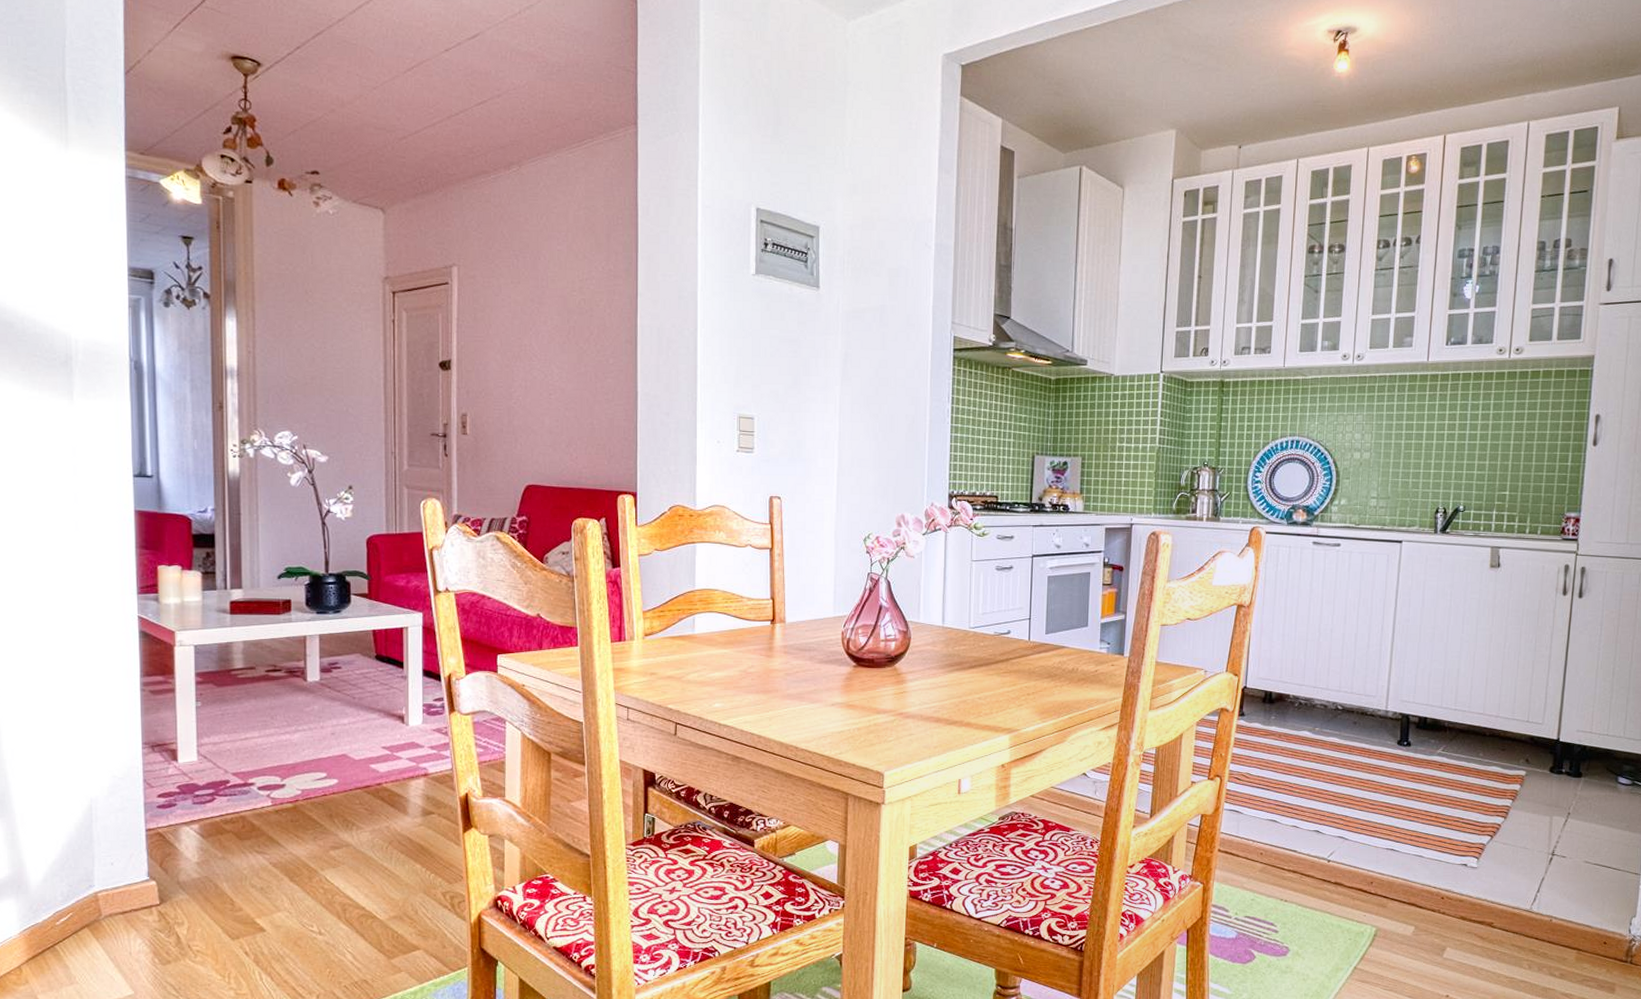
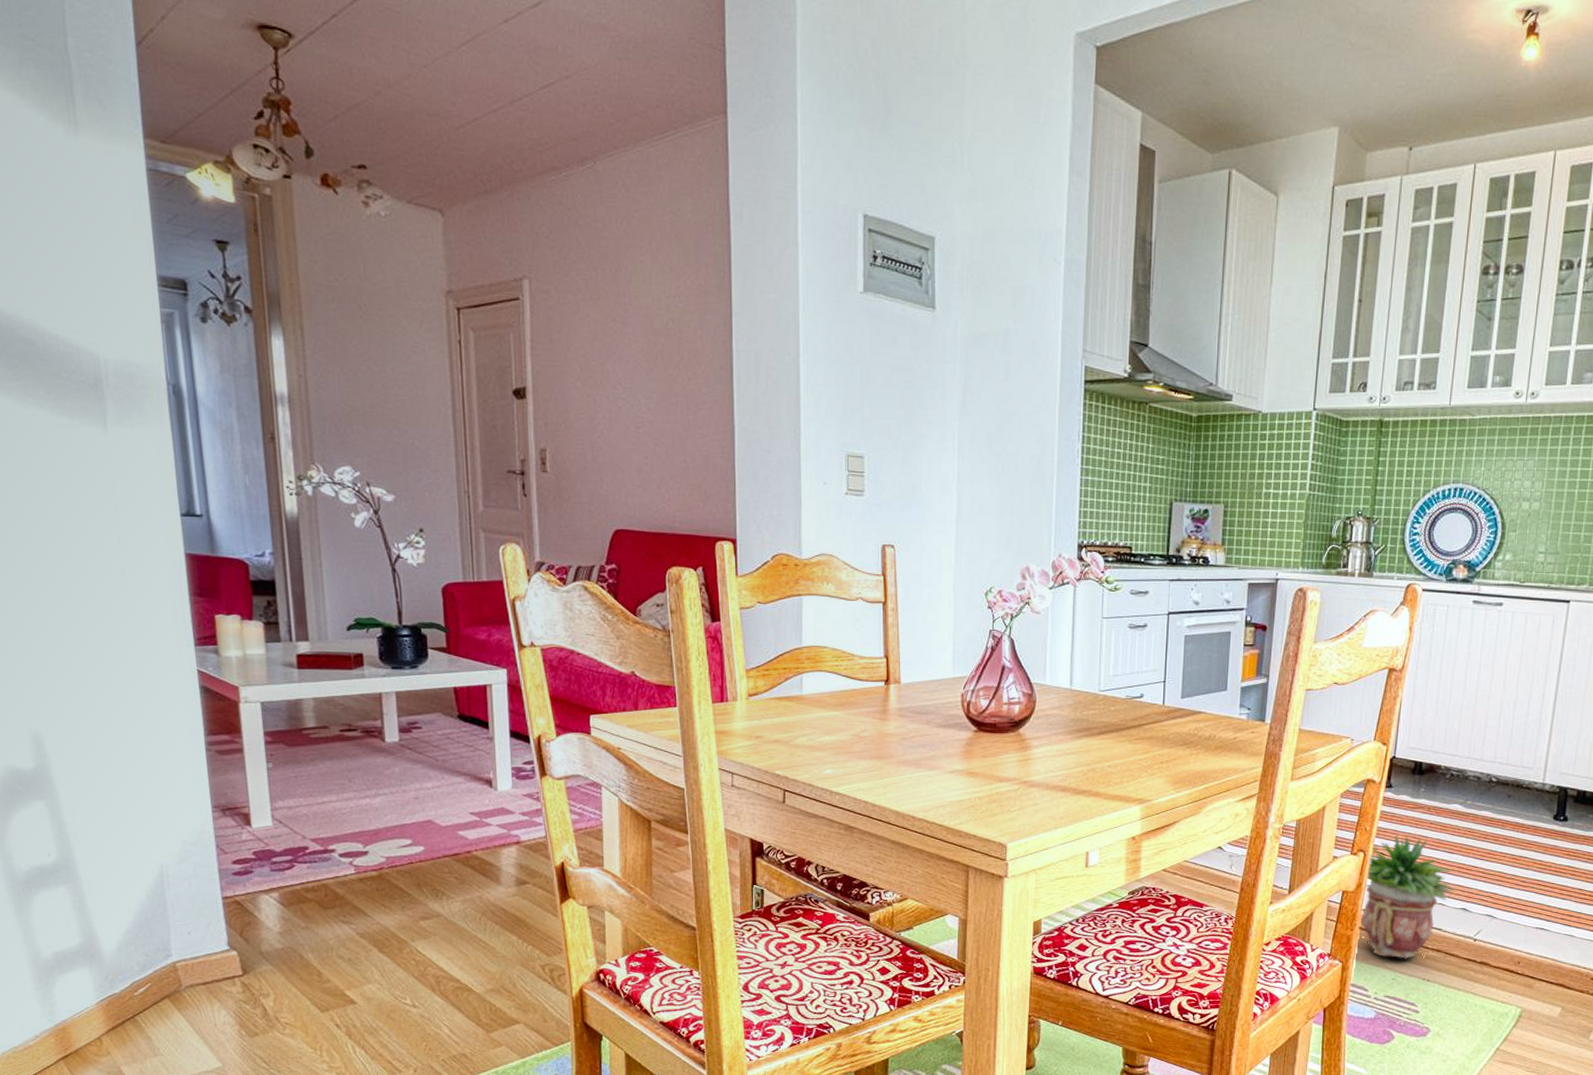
potted plant: none [1219,759,1308,880] -> present [1360,833,1455,959]

